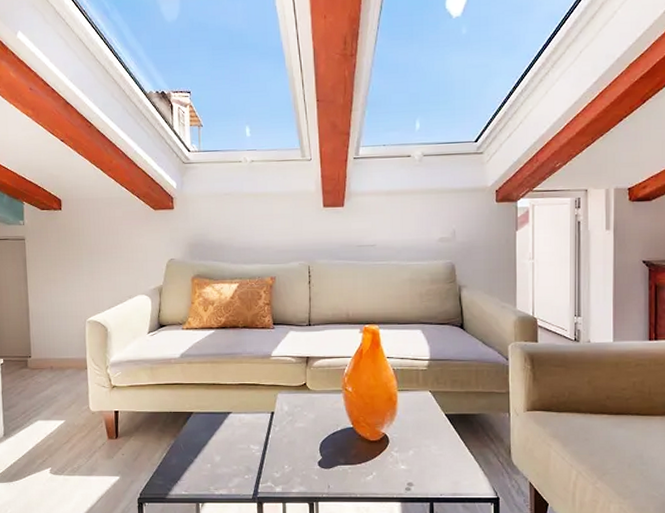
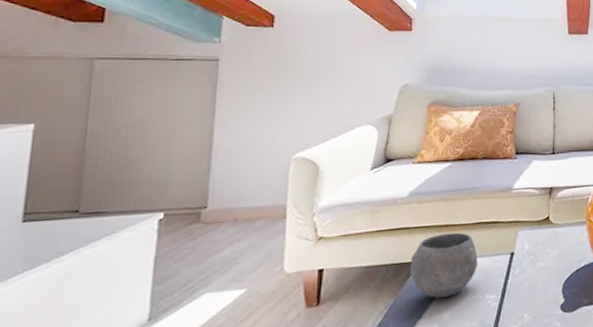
bowl: none [185,391,242,443] -> present [410,232,478,298]

